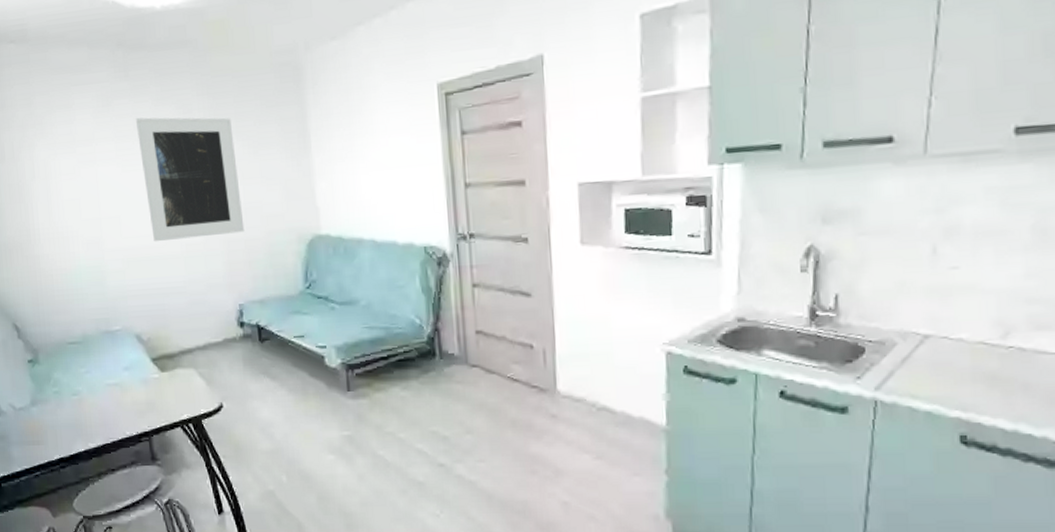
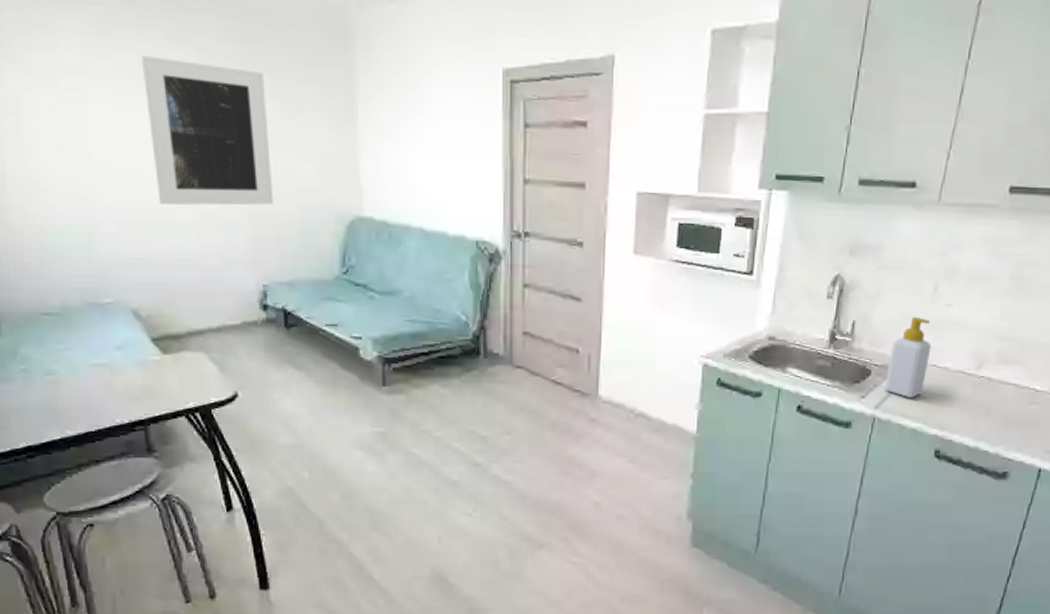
soap bottle: none [884,284,938,376] -> present [885,317,931,398]

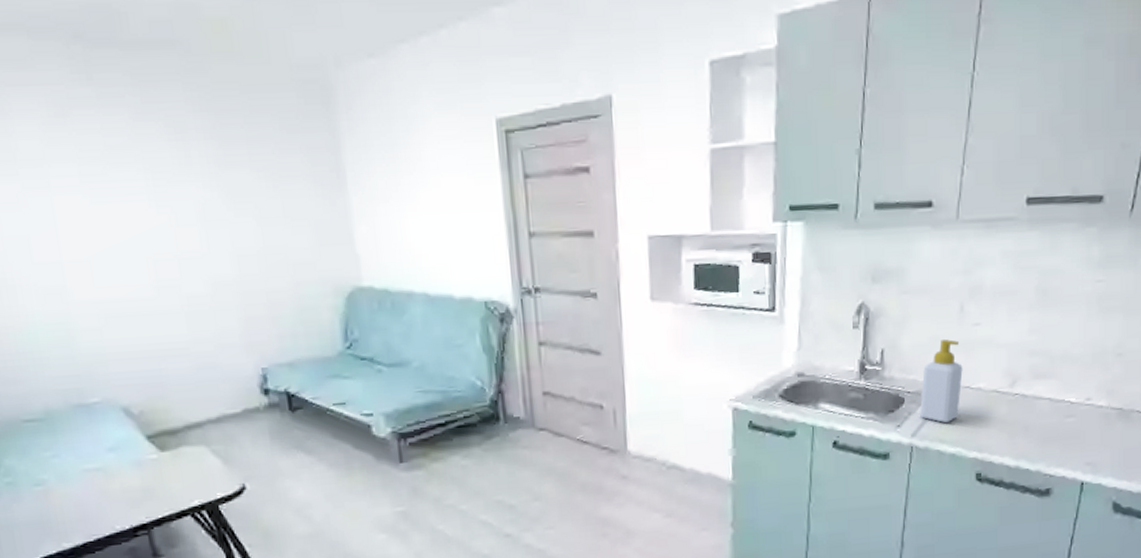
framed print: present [141,56,274,206] -> none [105,135,265,294]

